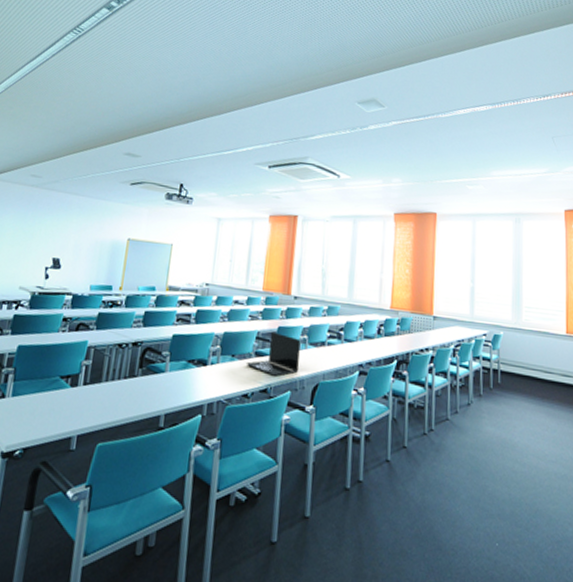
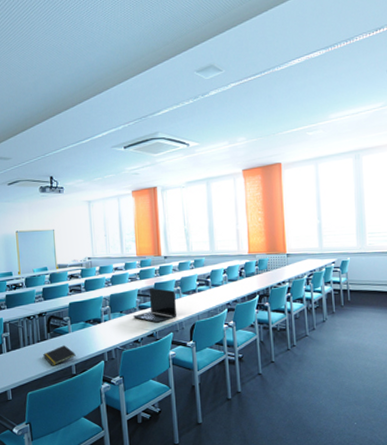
notepad: none [127,387,168,413] -> present [43,345,76,366]

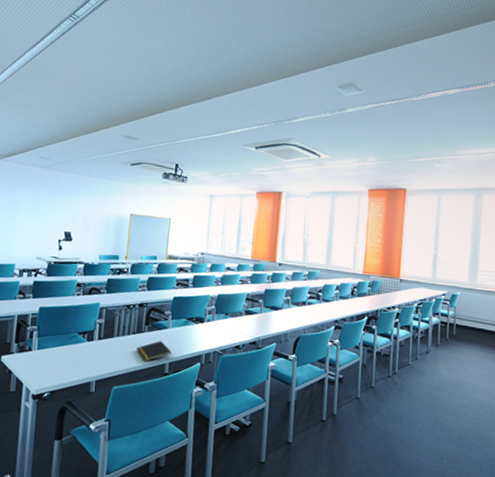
laptop: present [132,288,177,323] -> none [237,293,285,331]

